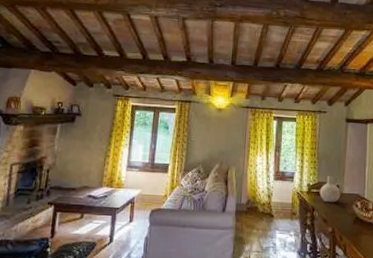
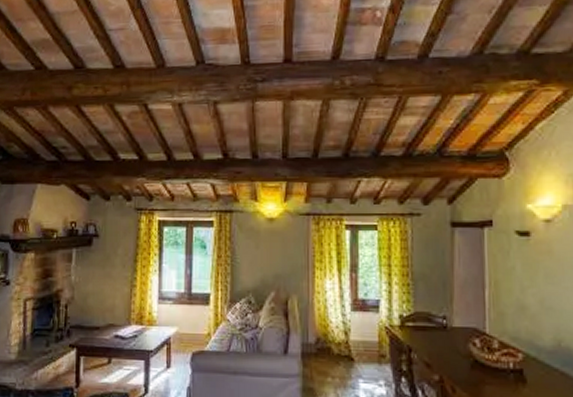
vase: present [319,175,341,203] -> none [417,302,449,341]

